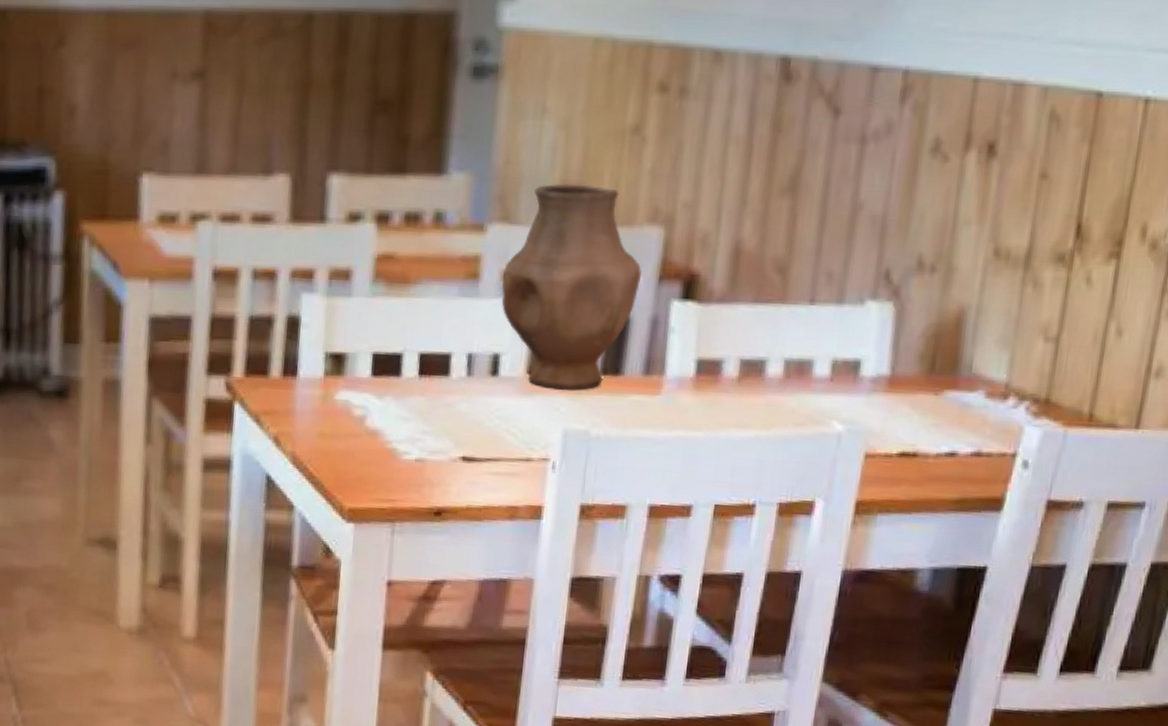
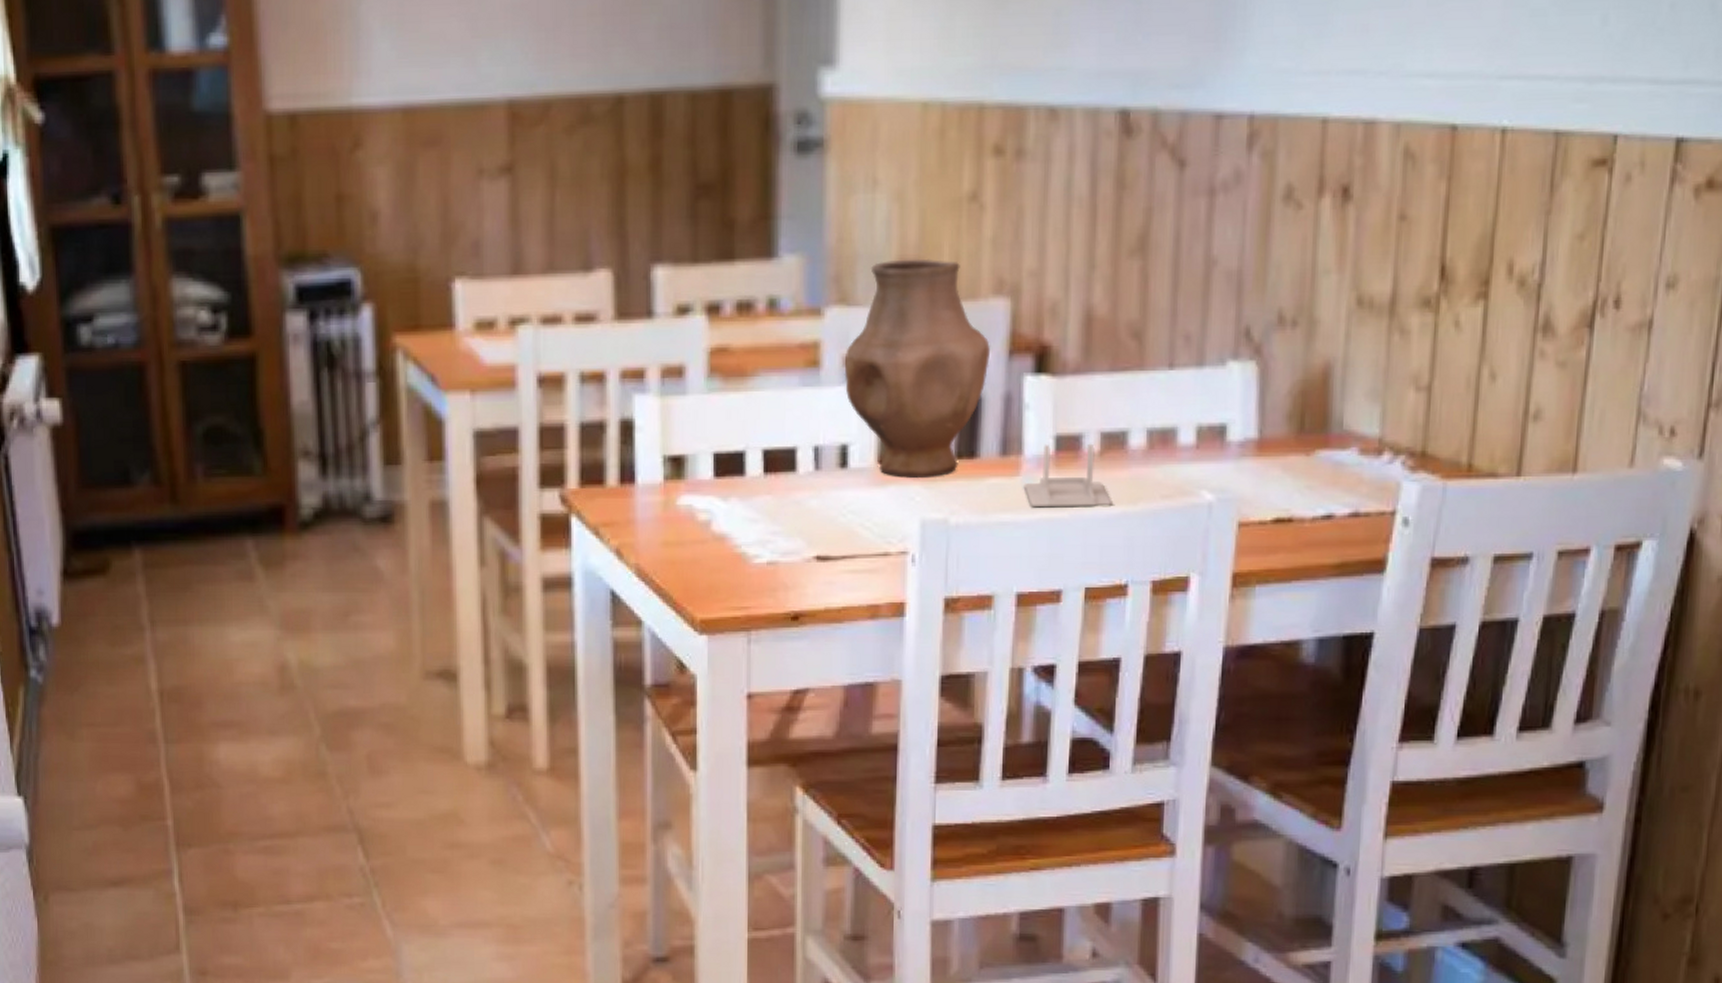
napkin holder: none [663,367,747,430] -> present [1023,444,1112,508]

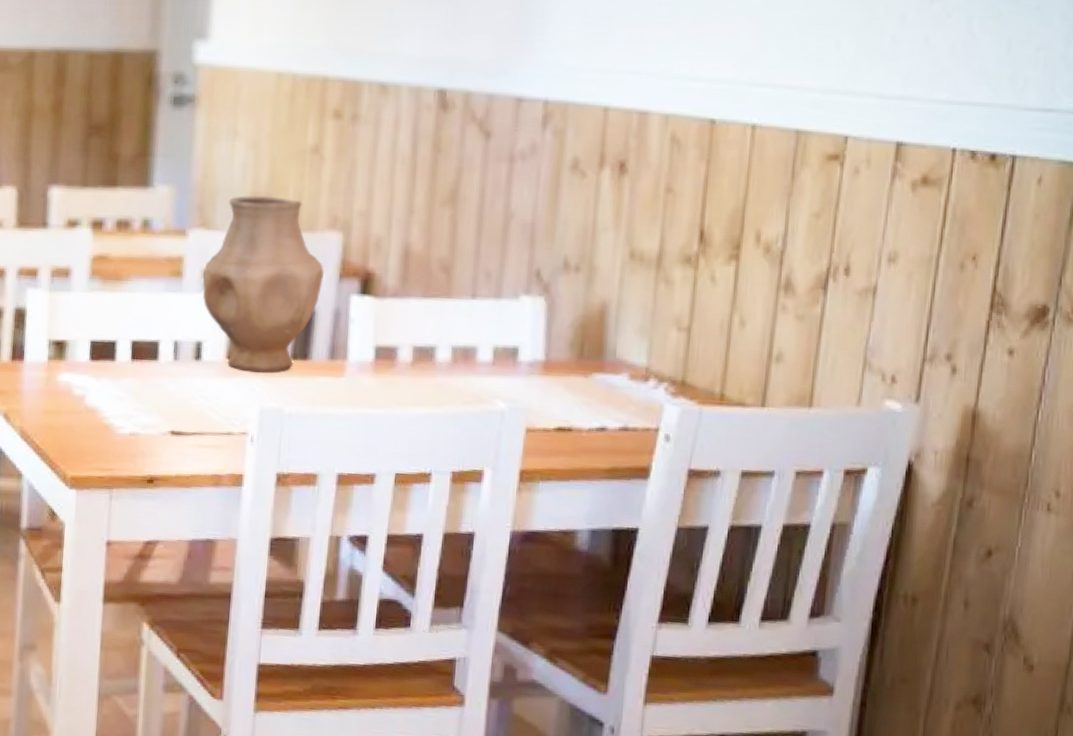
napkin holder: present [1023,444,1112,508] -> none [347,353,421,407]

